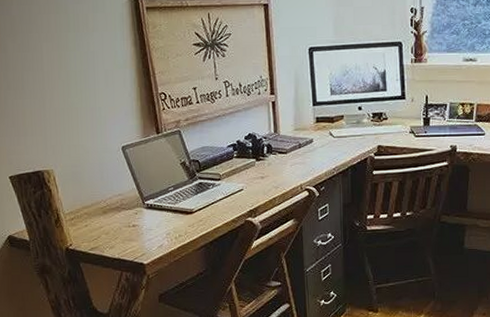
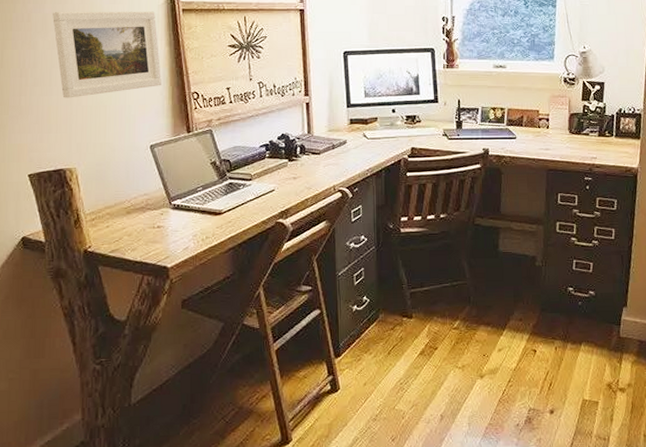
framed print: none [20,10,129,101] -> present [53,11,162,98]

